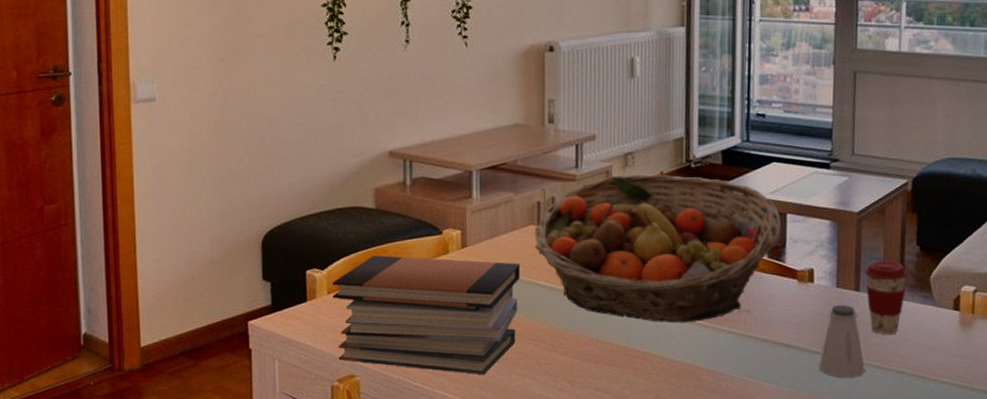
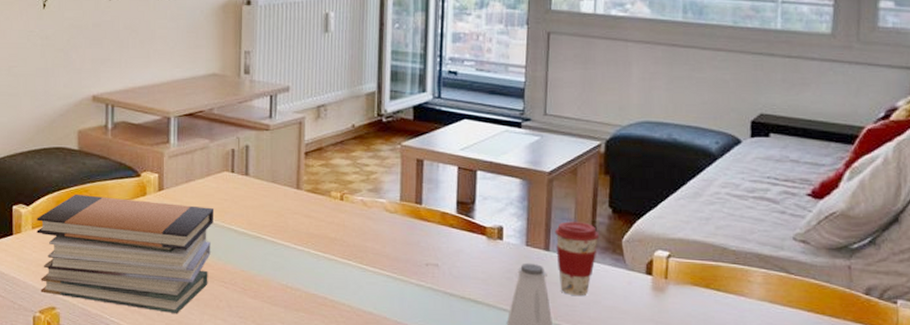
fruit basket: present [534,174,781,323] -> none [228,126,471,274]

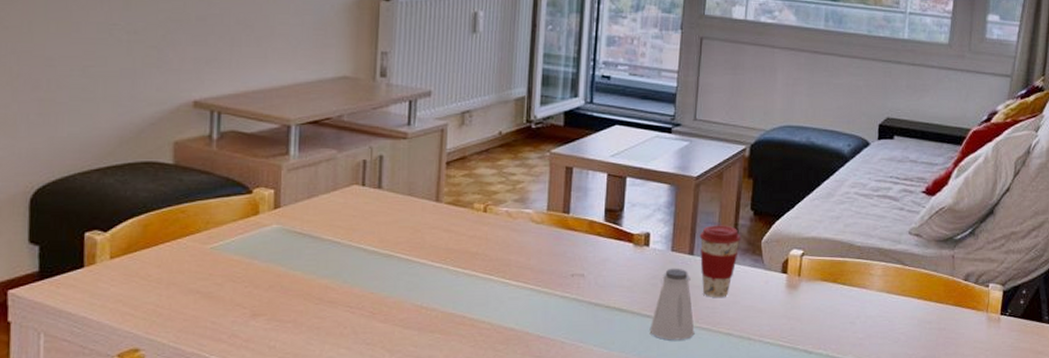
book stack: present [36,195,215,313] -> none [116,216,341,345]

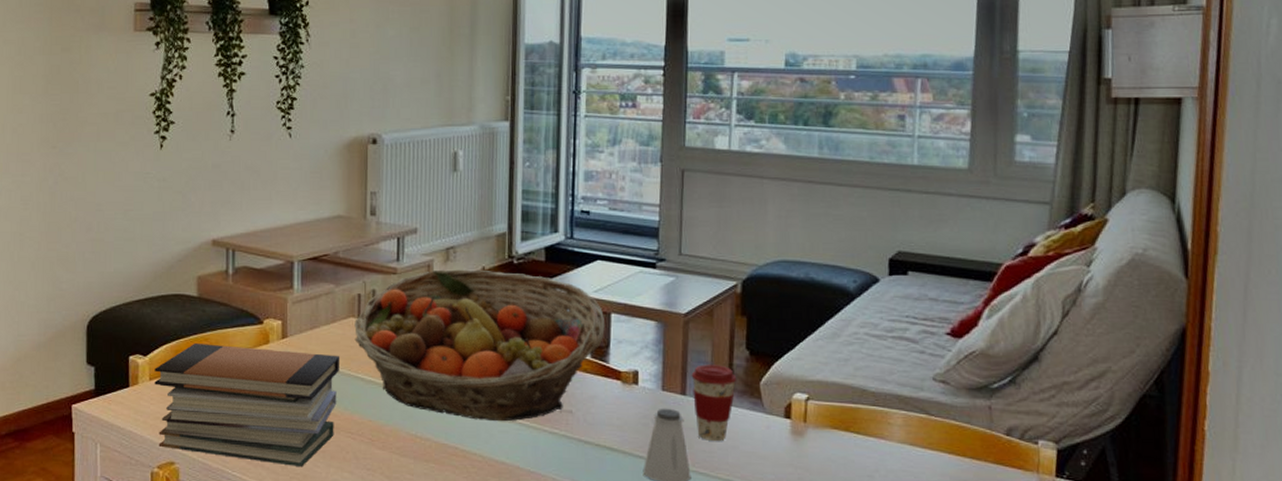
book stack: none [116,216,341,345] -> present [154,344,340,466]
fruit basket: none [357,134,620,288] -> present [354,269,605,422]

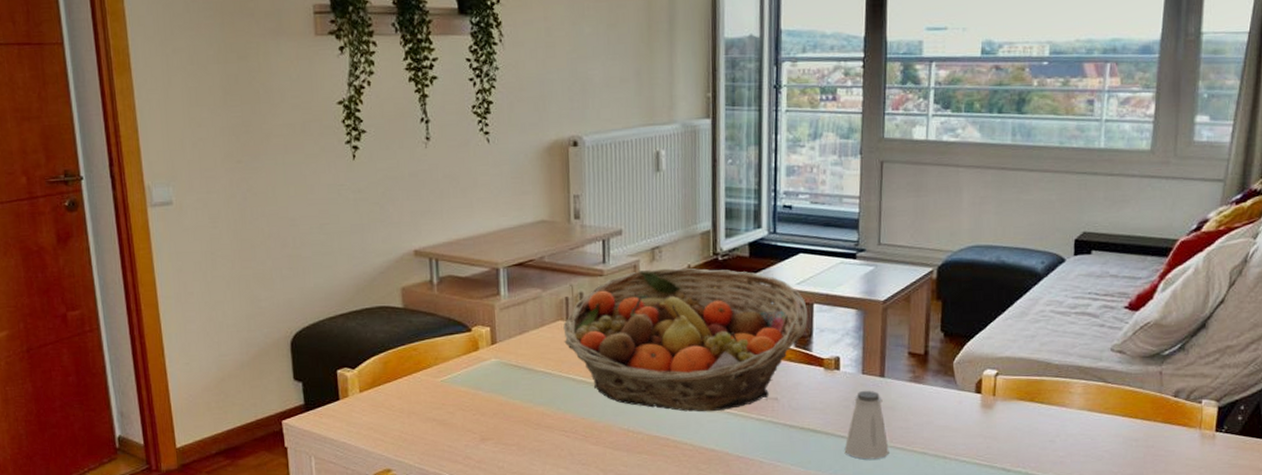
book stack: present [154,344,340,466] -> none [364,353,551,466]
coffee cup: present [691,364,737,442] -> none [889,347,932,419]

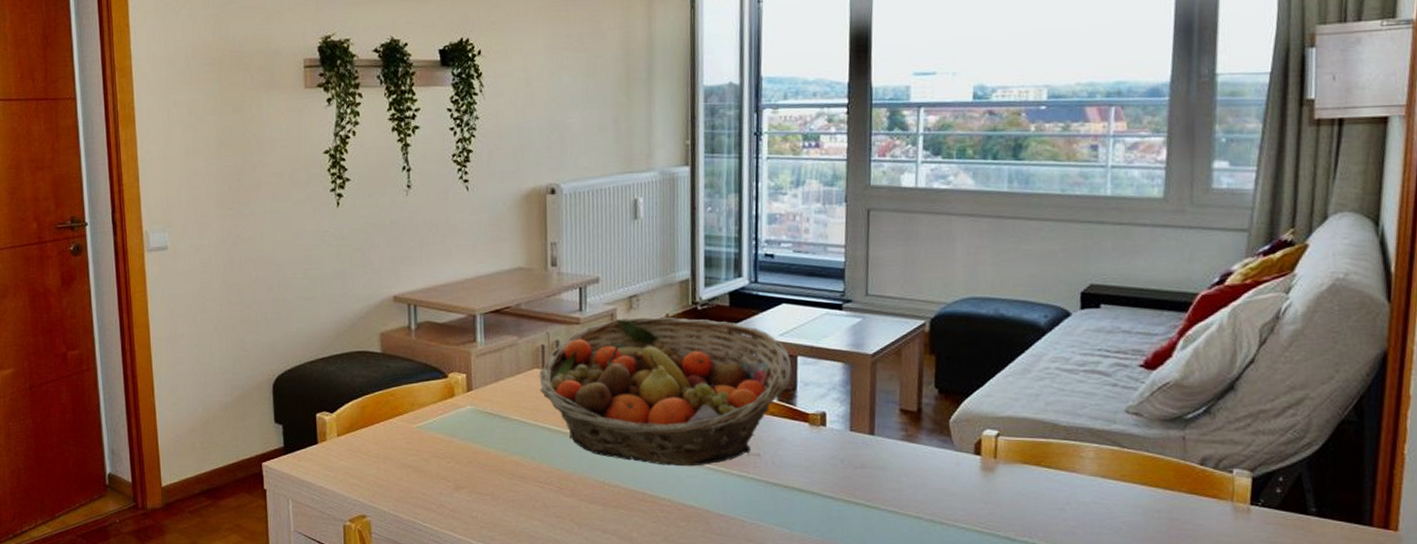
saltshaker: present [844,390,889,460] -> none [832,448,881,523]

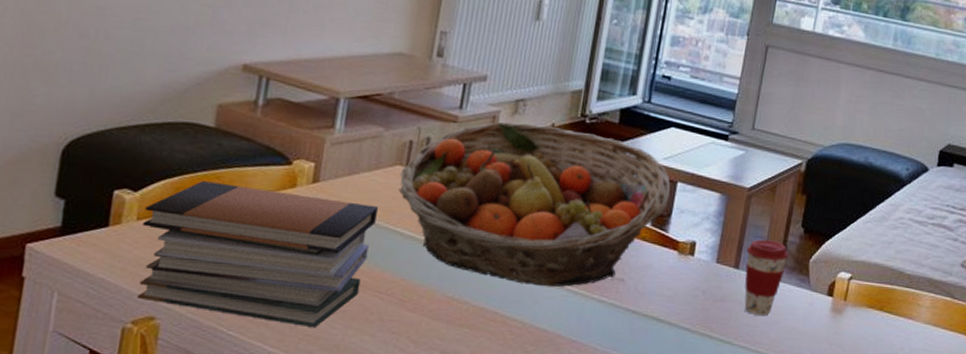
book stack: none [342,399,526,516] -> present [137,181,379,327]
coffee cup: none [879,404,926,480] -> present [744,239,789,317]

